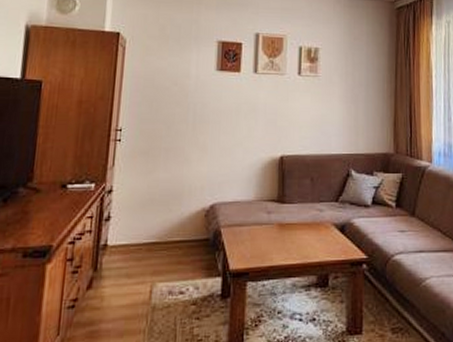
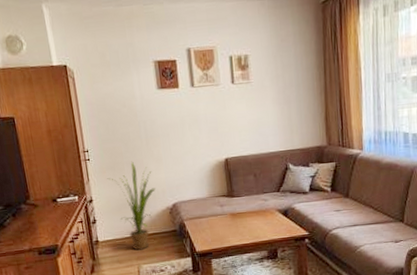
house plant: none [137,147,193,262] -> present [107,161,156,250]

